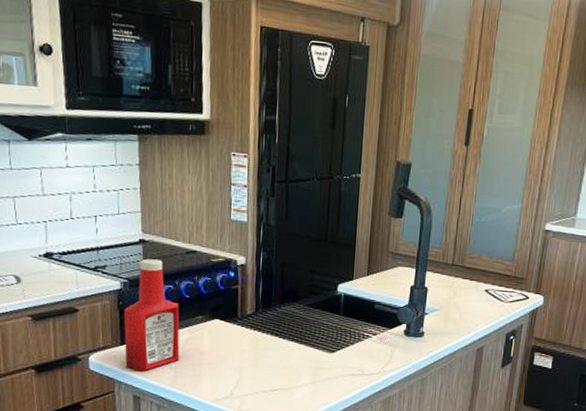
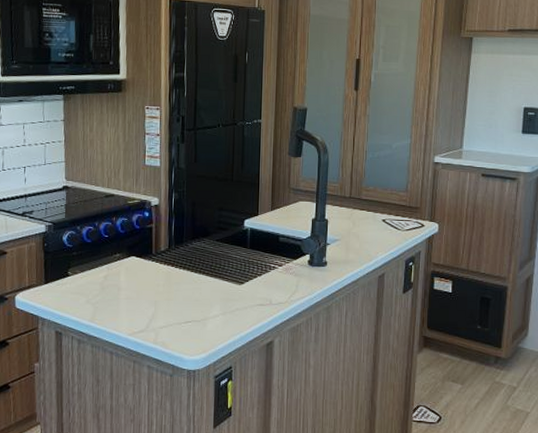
ketchup bottle: present [123,258,180,372] -> none [48,203,99,308]

